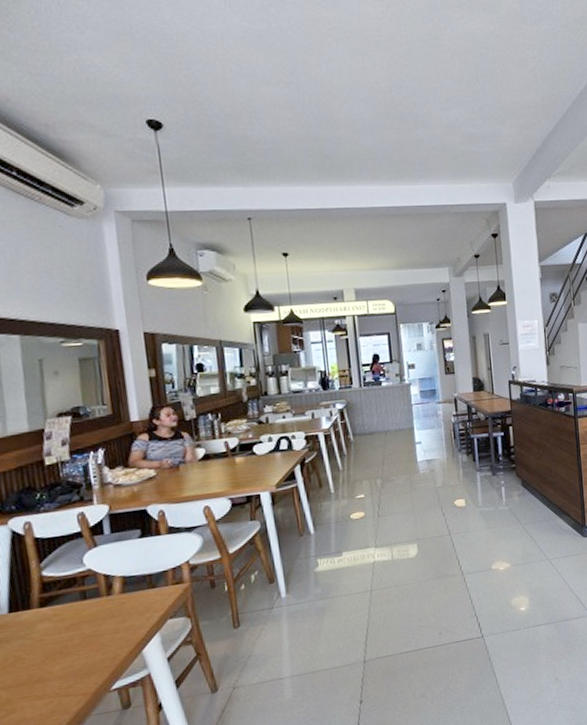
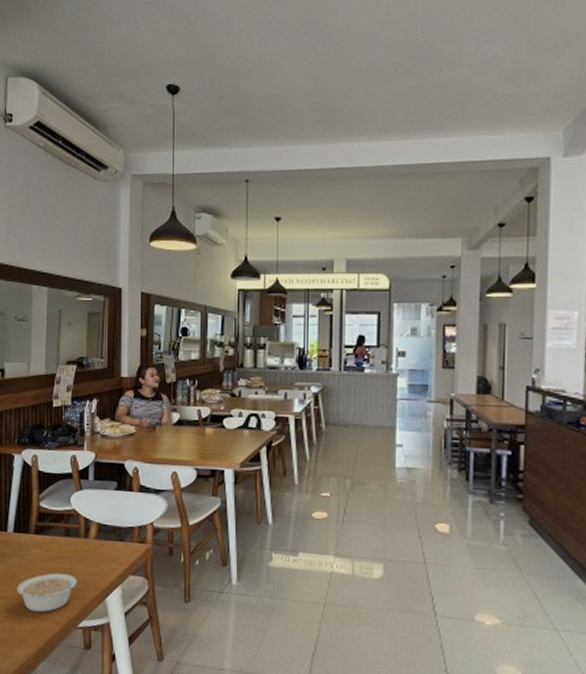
legume: none [22,638,110,692] -> present [16,573,81,613]

